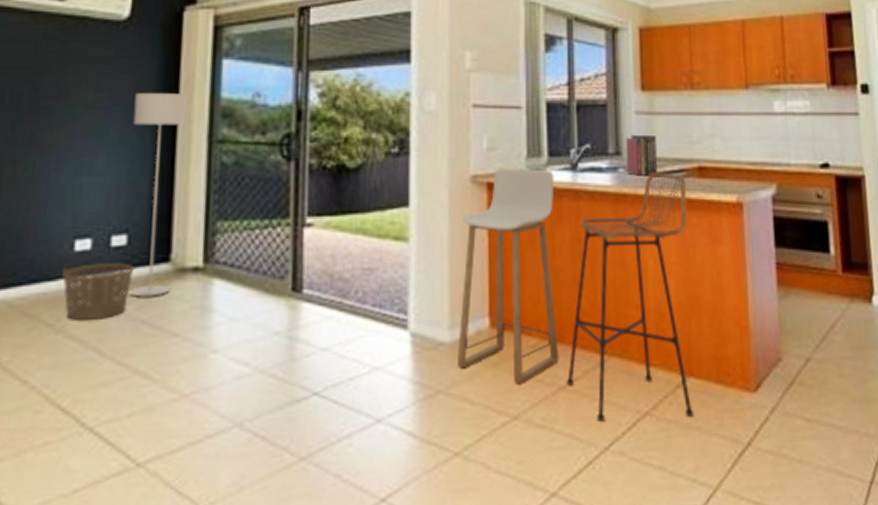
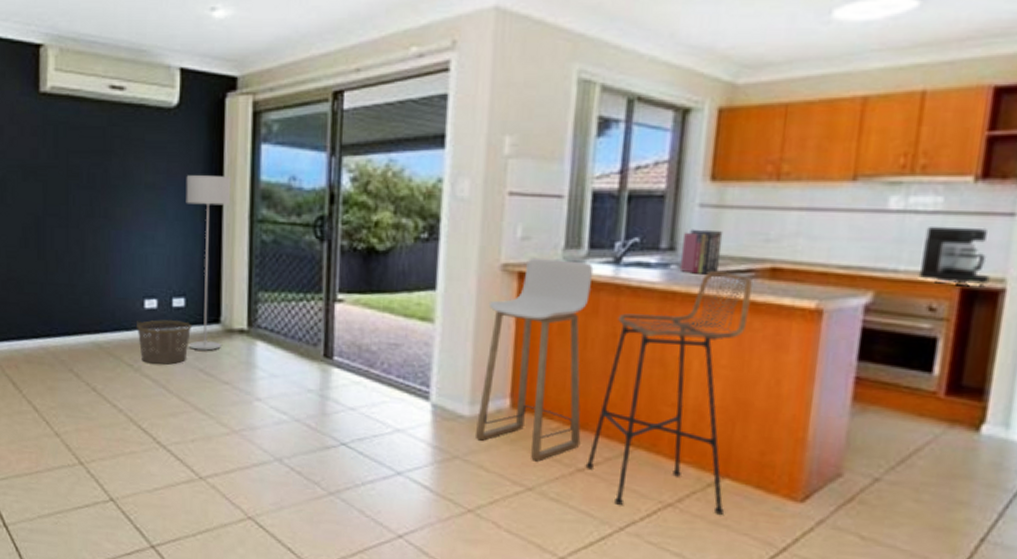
coffee maker: none [803,125,853,172] -> present [918,225,991,284]

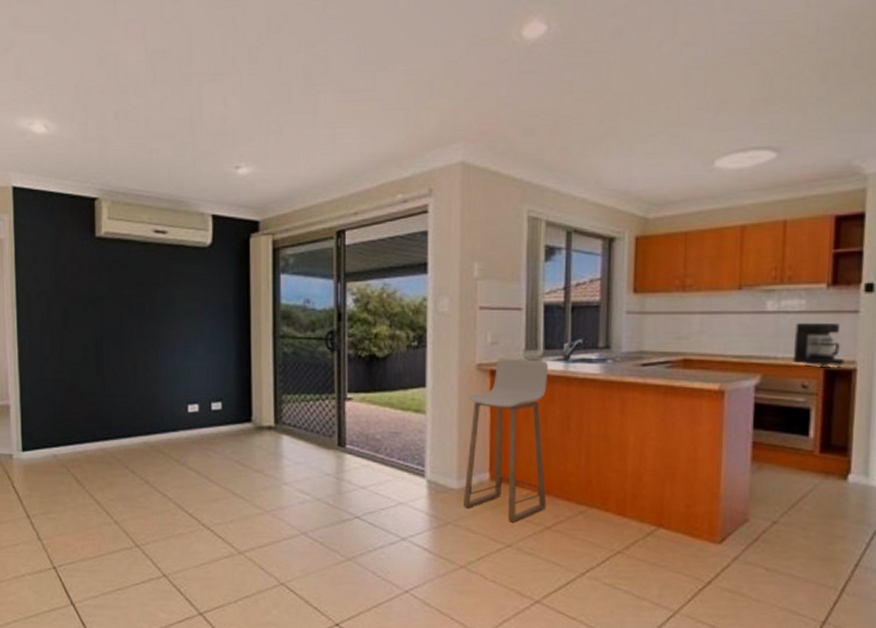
basket: present [137,319,193,365] -> none [182,420,229,458]
floor lamp: present [186,175,231,351] -> none [220,301,257,445]
bar stool: present [585,271,752,515] -> none [551,364,670,557]
books: present [679,229,724,275] -> none [614,331,646,366]

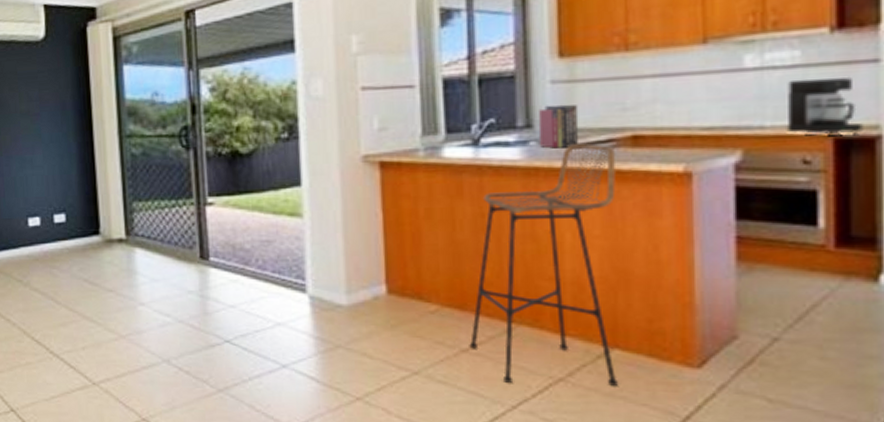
bar stool: present [462,358,549,523] -> none [353,146,462,345]
bar stool: none [551,364,670,557] -> present [469,144,618,386]
books: none [614,331,646,366] -> present [538,104,579,149]

